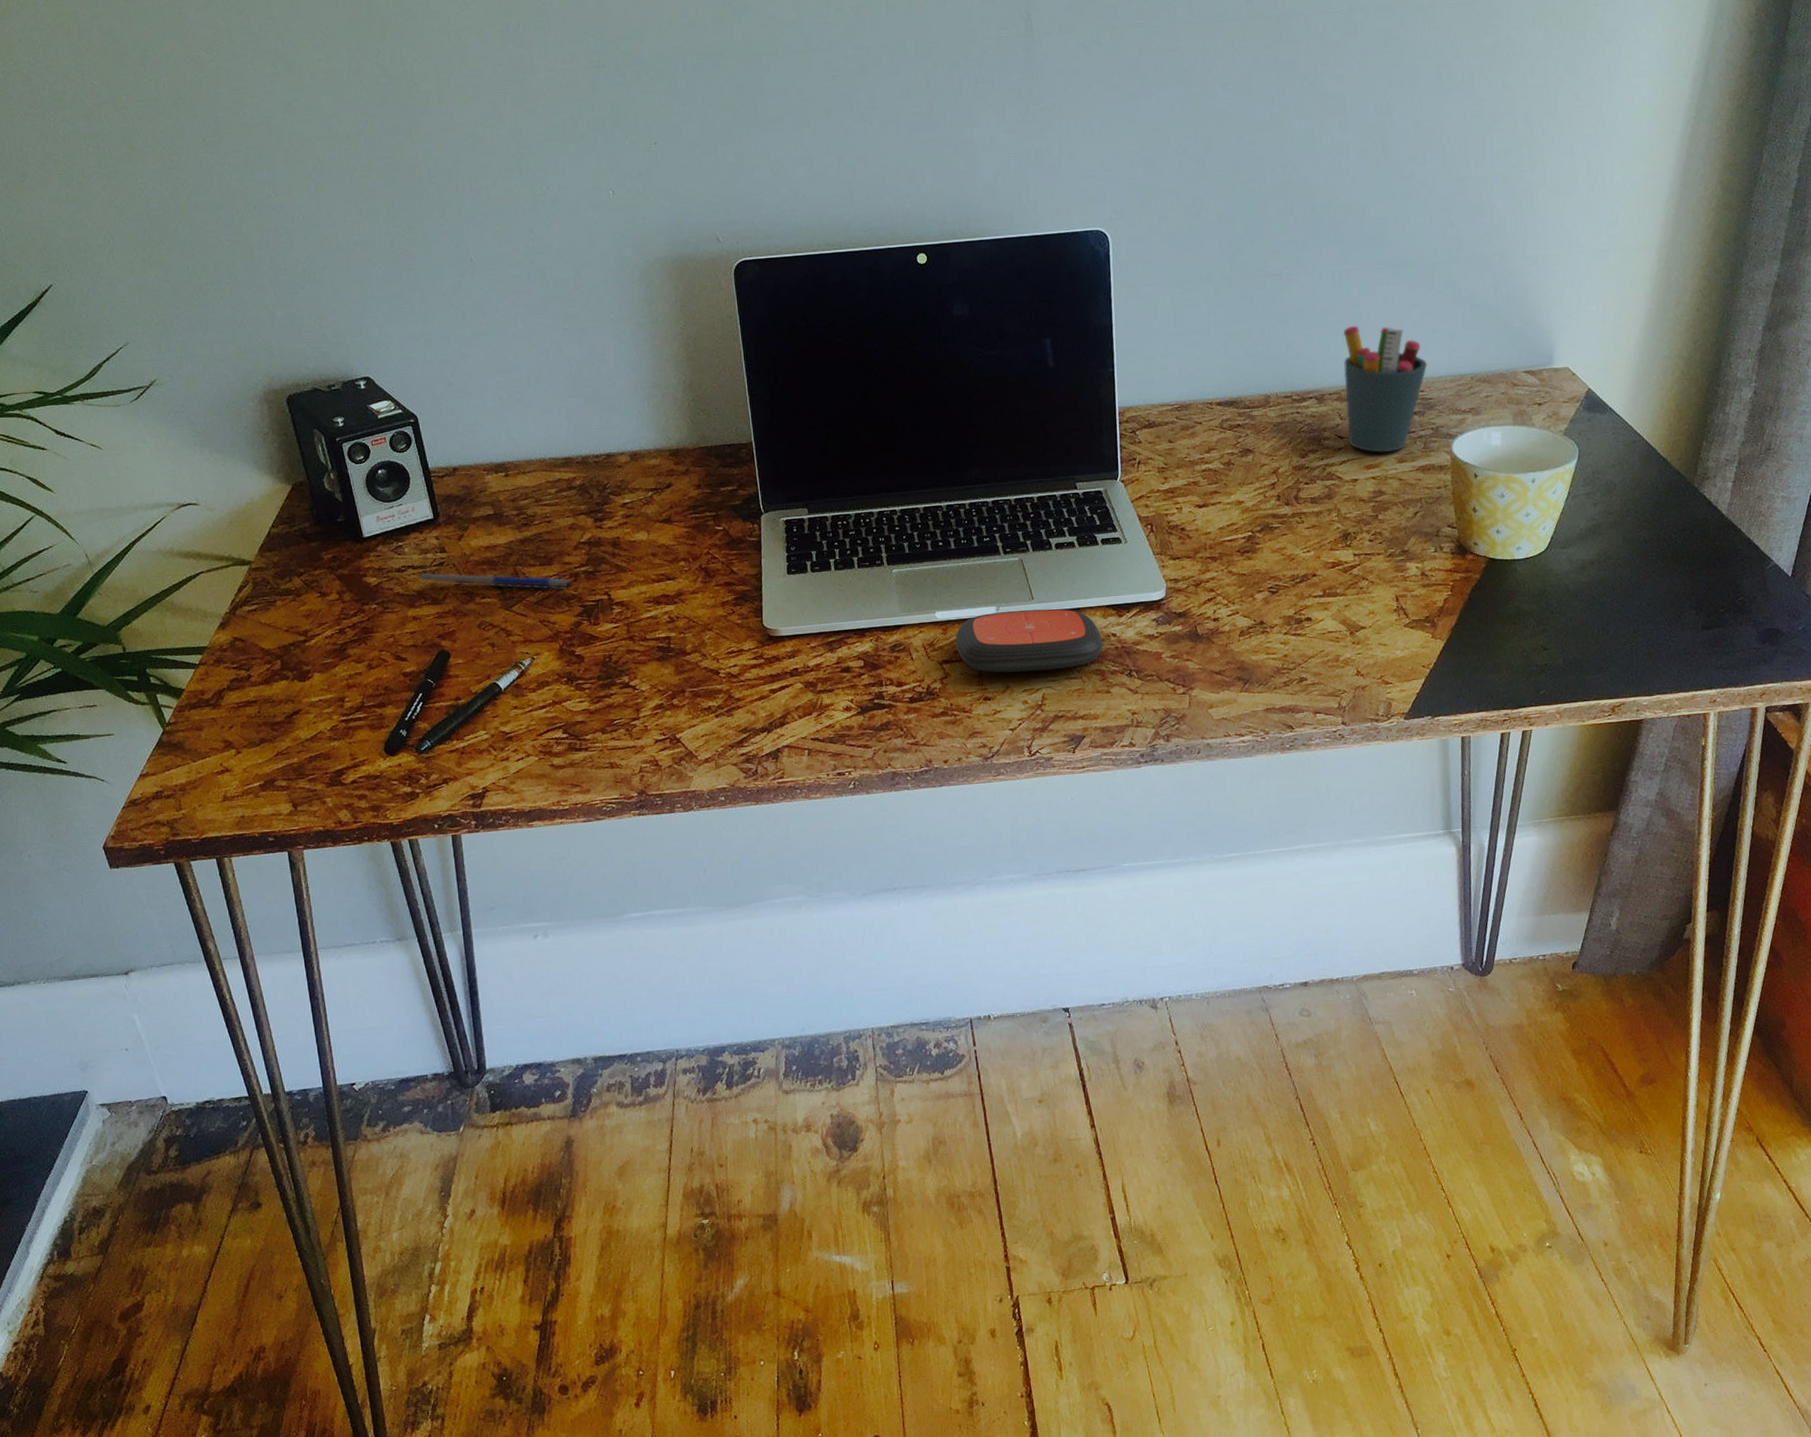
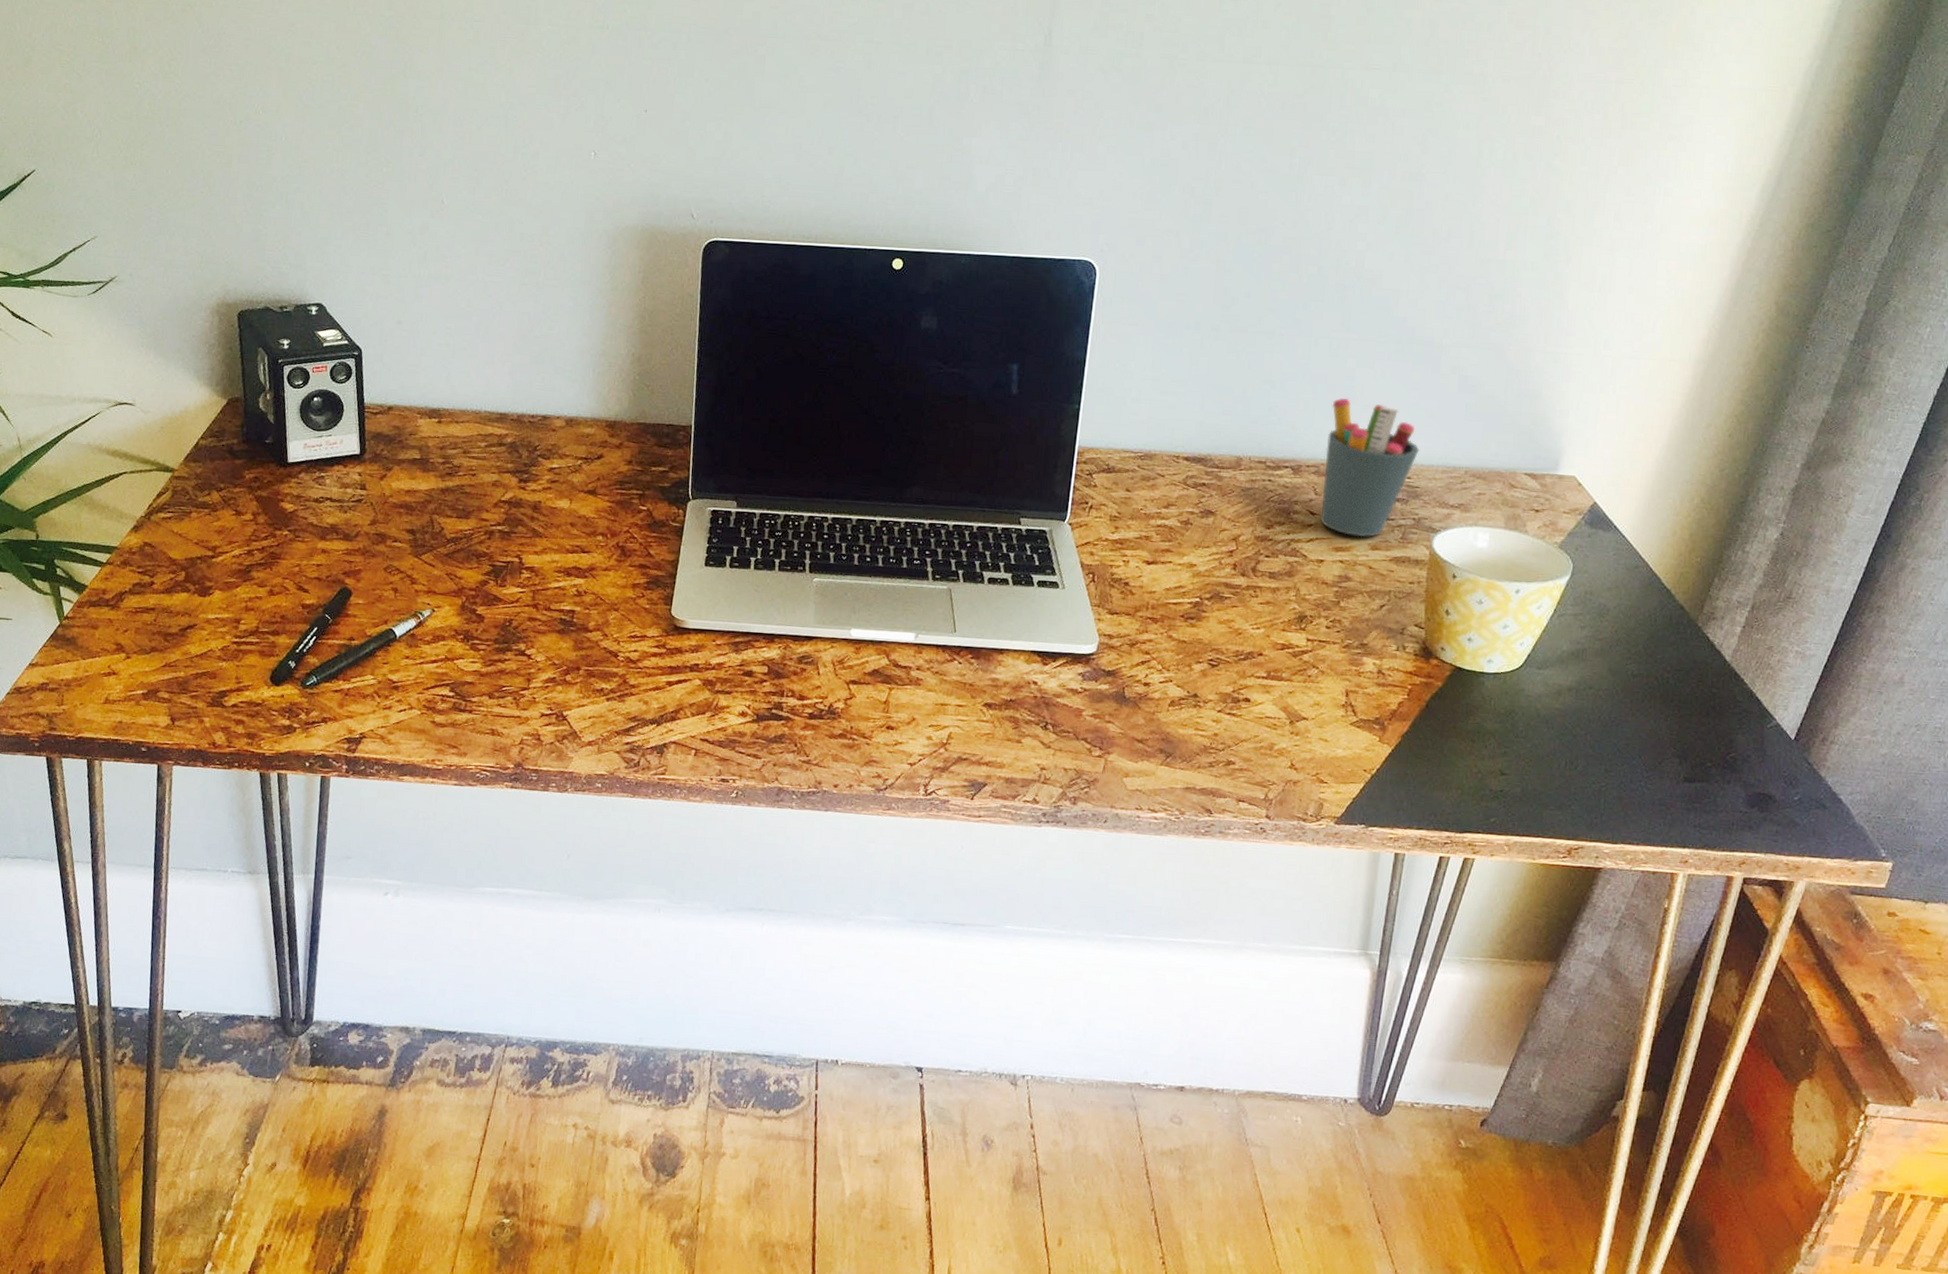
pen: present [417,573,570,589] -> none [333,507,484,545]
remote control: present [956,608,1104,673] -> none [867,639,1022,710]

